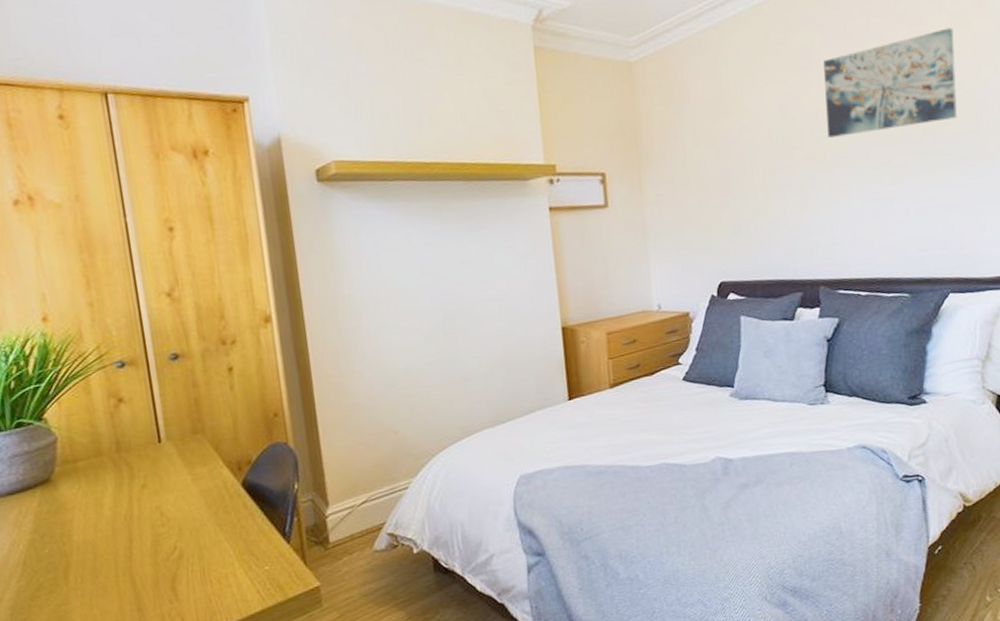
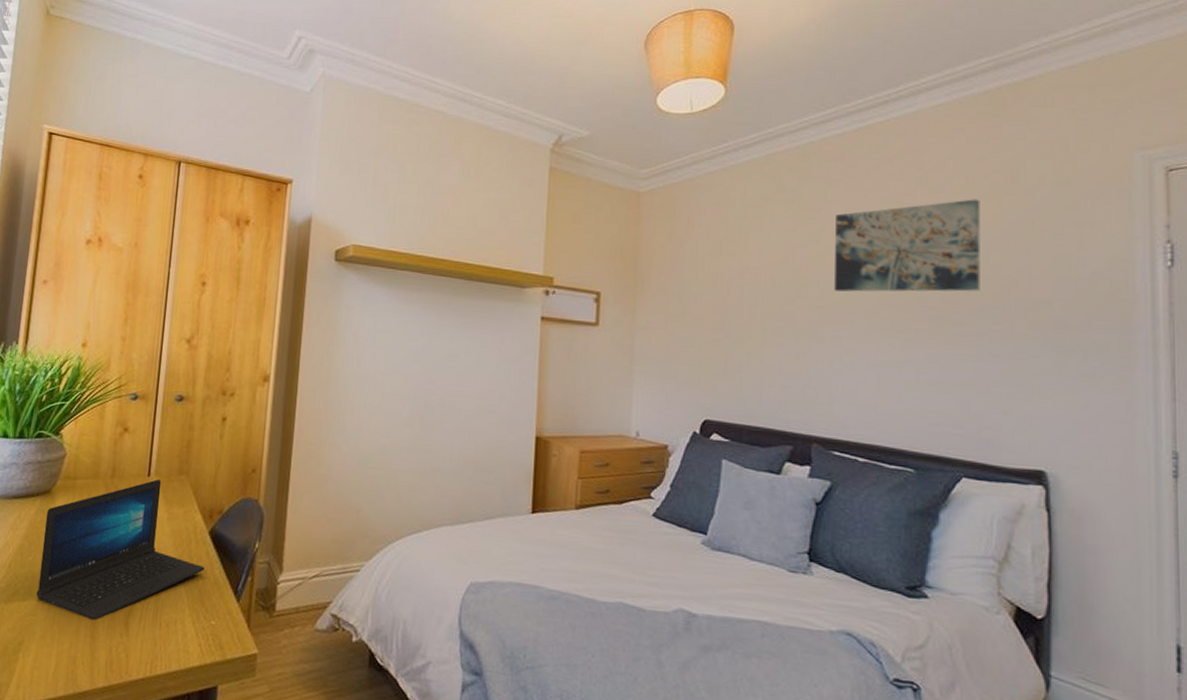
laptop: none [51,444,245,594] -> present [36,479,205,620]

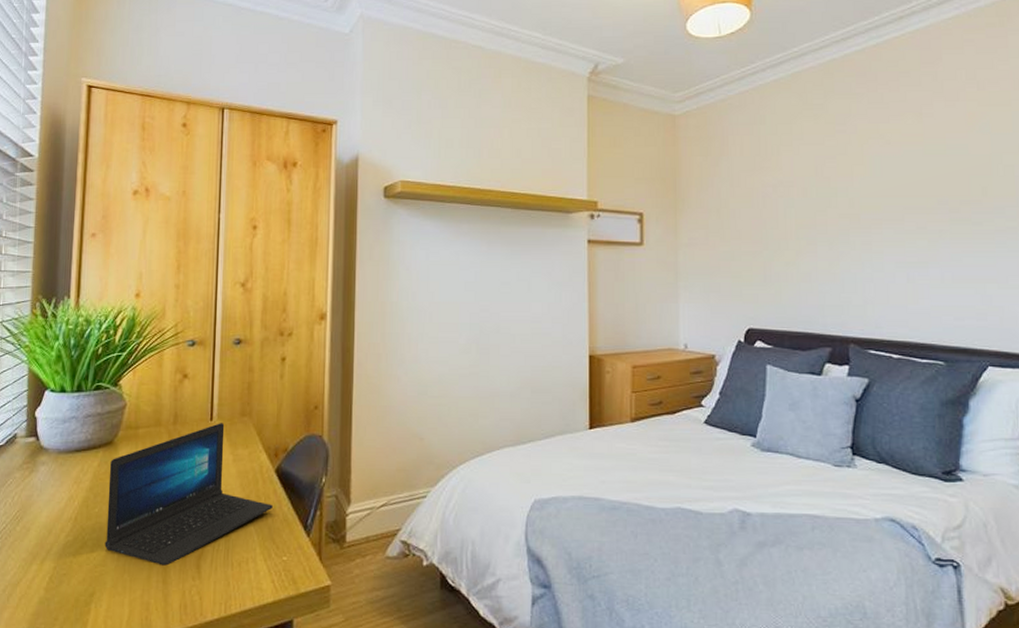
wall art: present [834,199,980,292] -> none [860,105,996,199]

